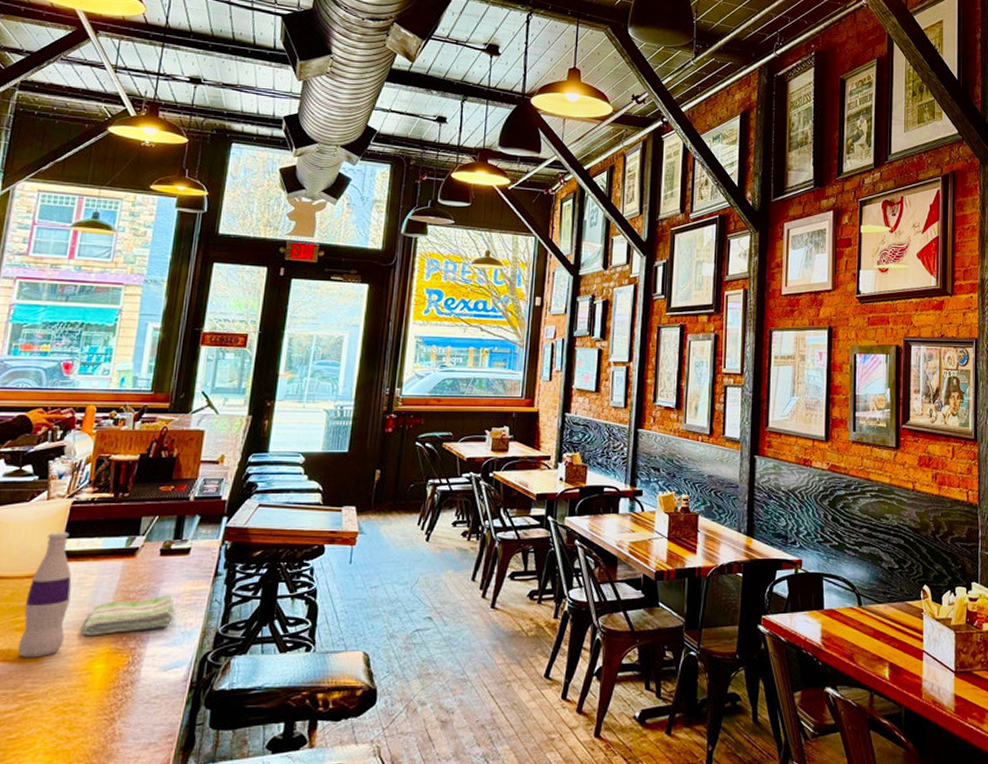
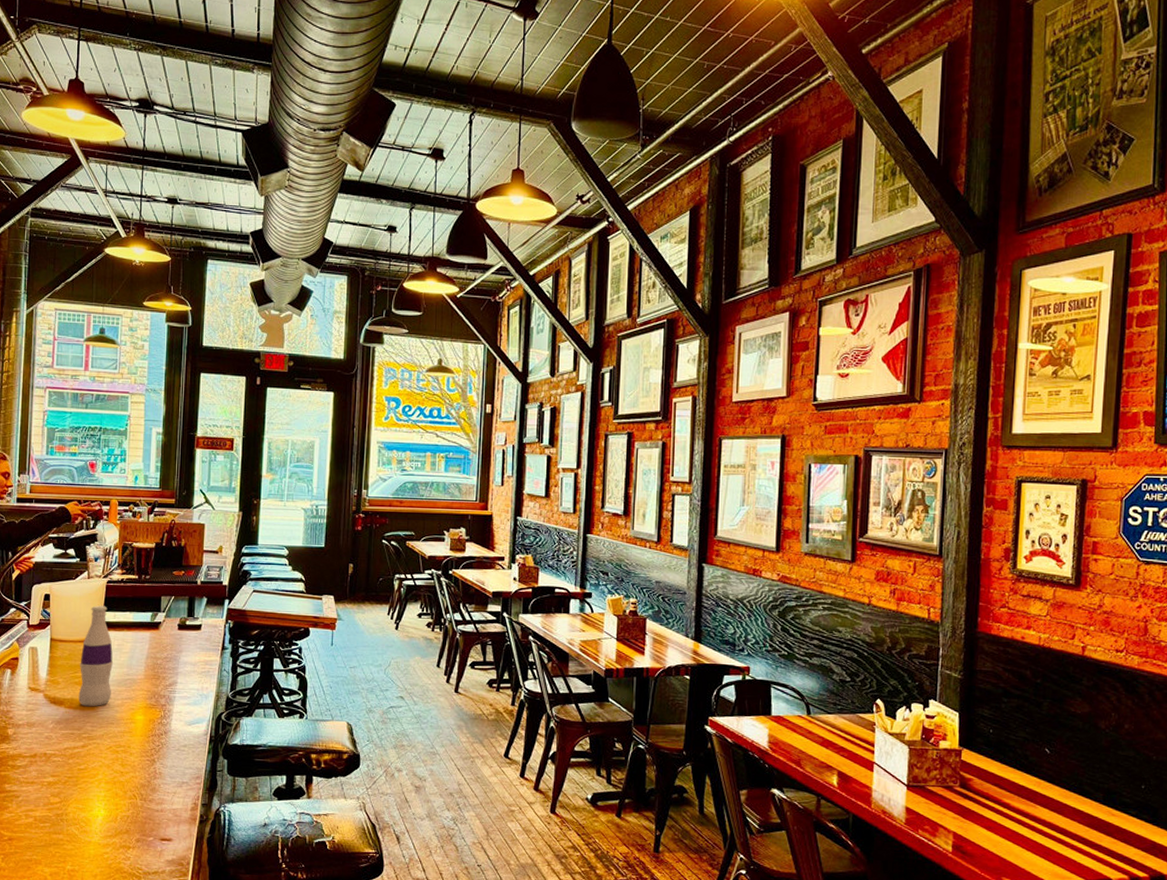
dish towel: present [83,595,174,637] -> none [125,663,192,693]

